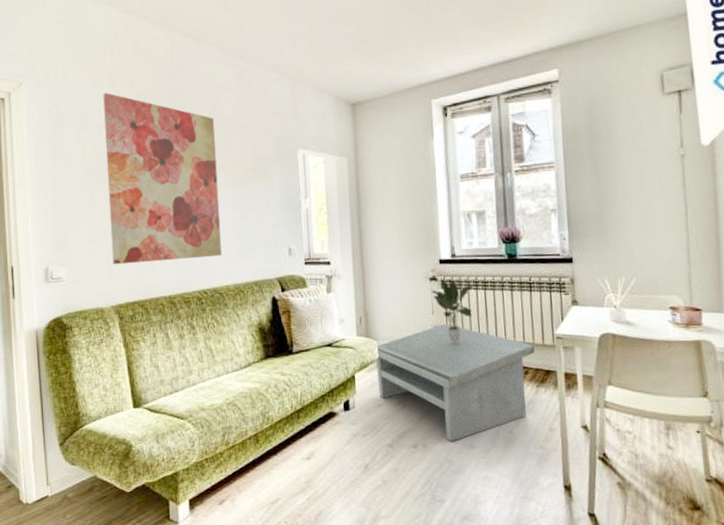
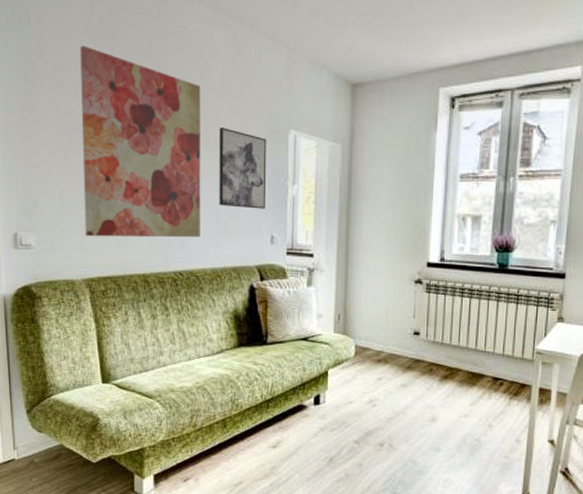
wall art: none [233,152,281,225] -> present [218,126,267,209]
coffee table: present [375,324,535,442] -> none [350,329,513,444]
potted plant: present [431,280,474,343] -> none [414,284,459,348]

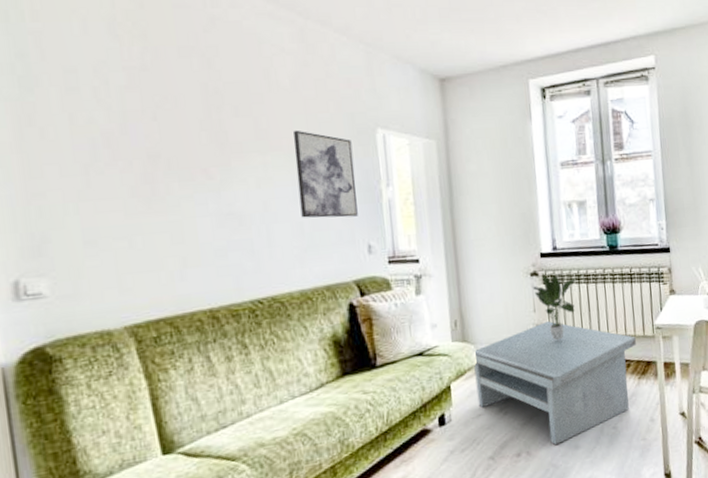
wall art: present [80,45,201,238] -> none [99,44,282,273]
coffee table: none [350,329,513,444] -> present [472,321,636,446]
potted plant: none [414,284,459,348] -> present [532,275,576,341]

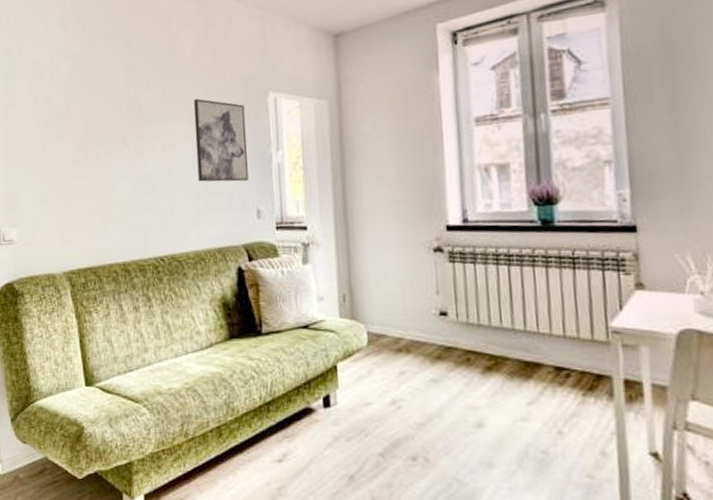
coffee table: present [472,321,636,446] -> none [362,307,580,458]
potted plant: present [532,275,576,341] -> none [435,252,493,331]

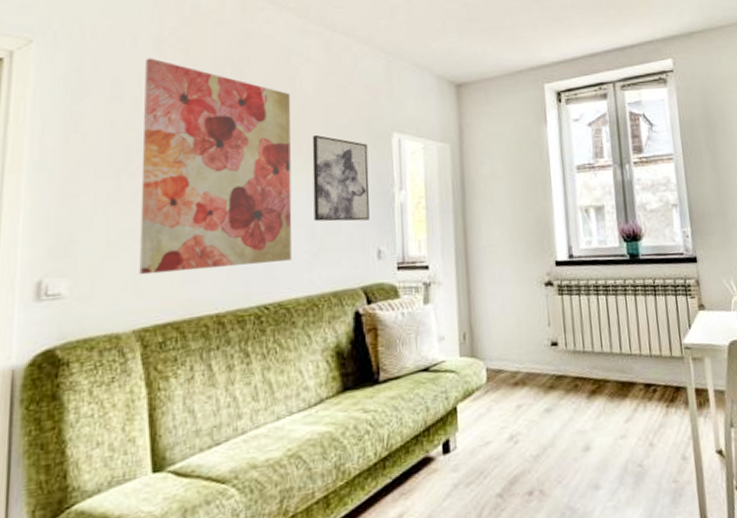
wall art: none [55,37,181,227] -> present [139,58,292,275]

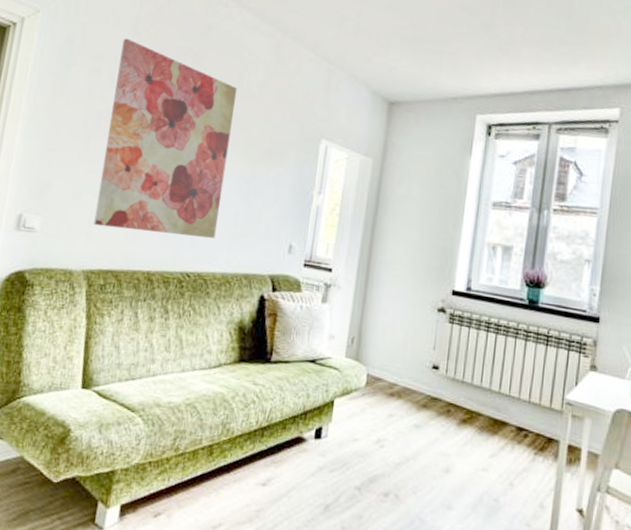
wall art: present [312,134,370,222] -> none [239,129,297,216]

